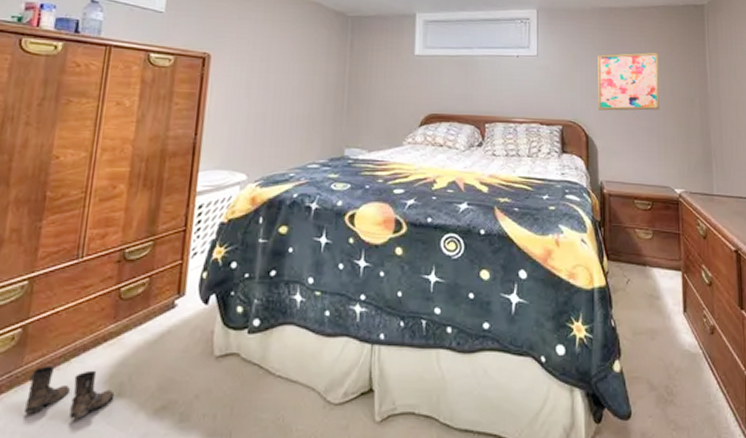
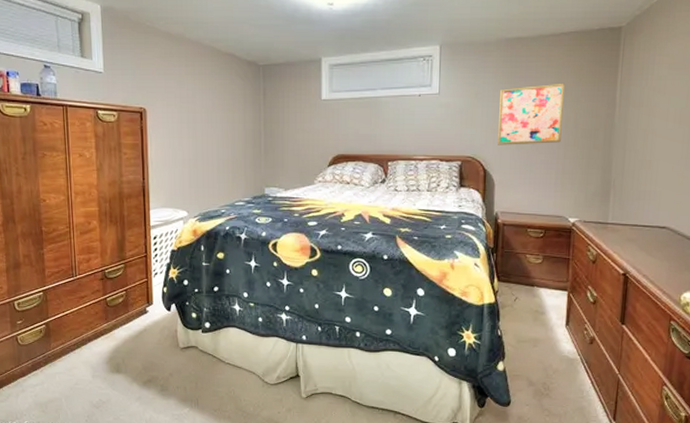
boots: present [25,366,115,420] -> none [57,350,115,386]

